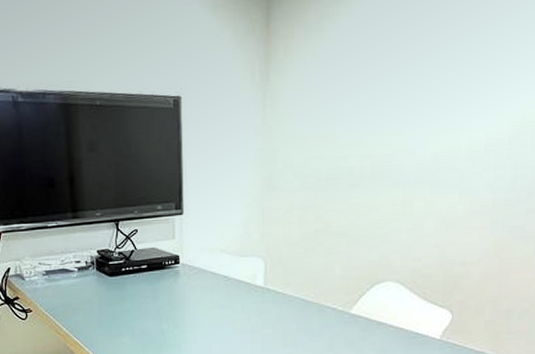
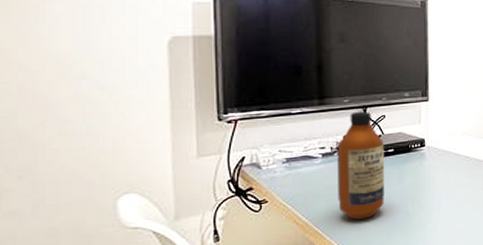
bottle: none [92,225,139,334] -> present [337,111,385,220]

